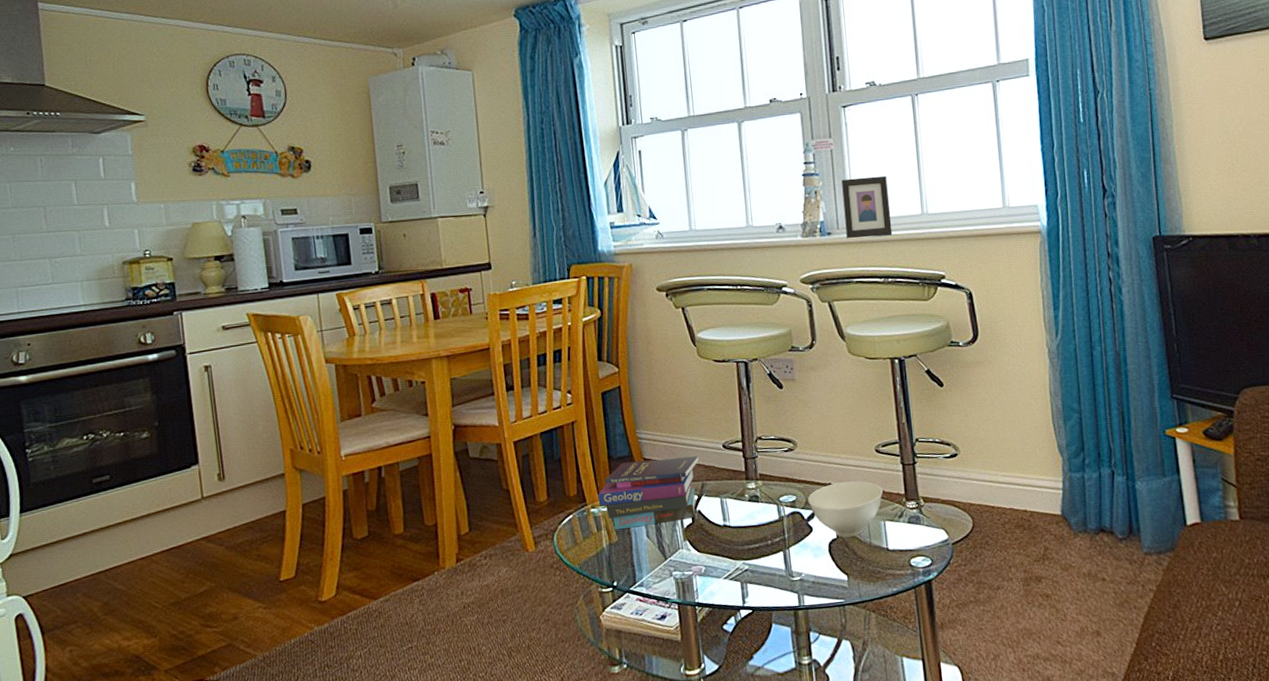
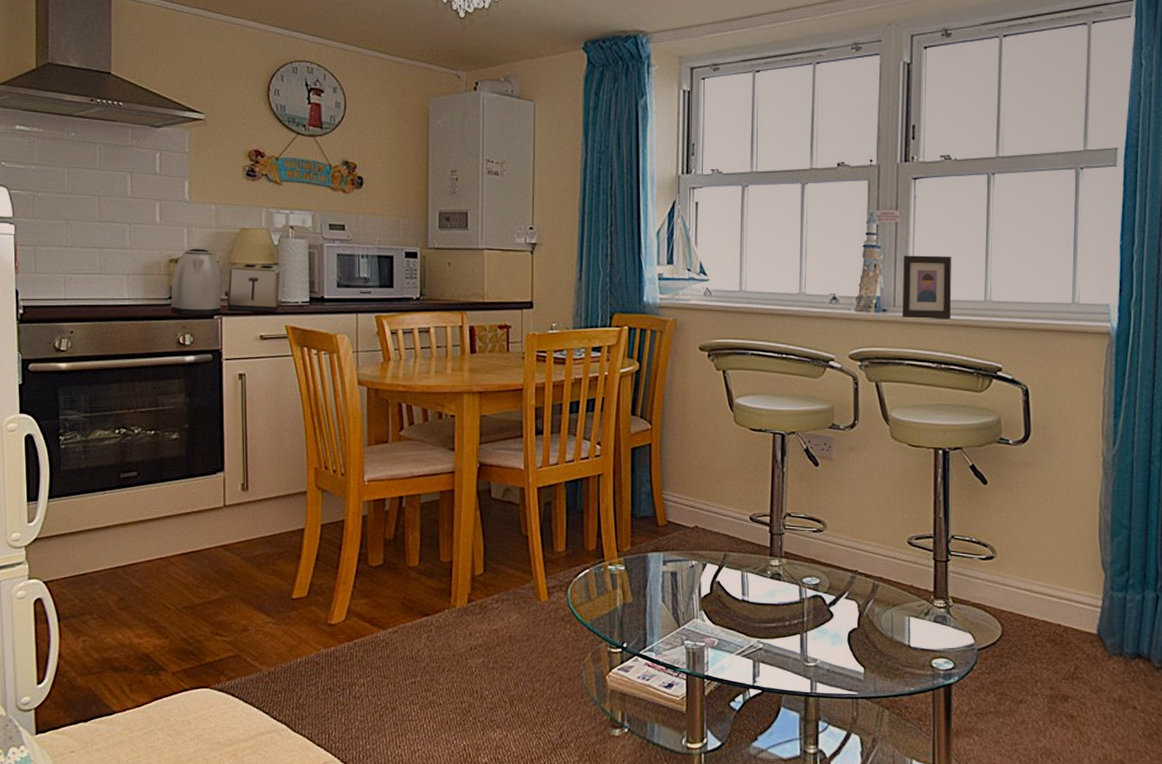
kettle: none [127,247,180,315] -> present [170,248,222,316]
toaster: none [182,254,242,306] -> present [225,262,284,312]
books: present [598,456,699,530] -> none [617,522,724,591]
bowl: present [807,481,884,538] -> none [831,571,912,629]

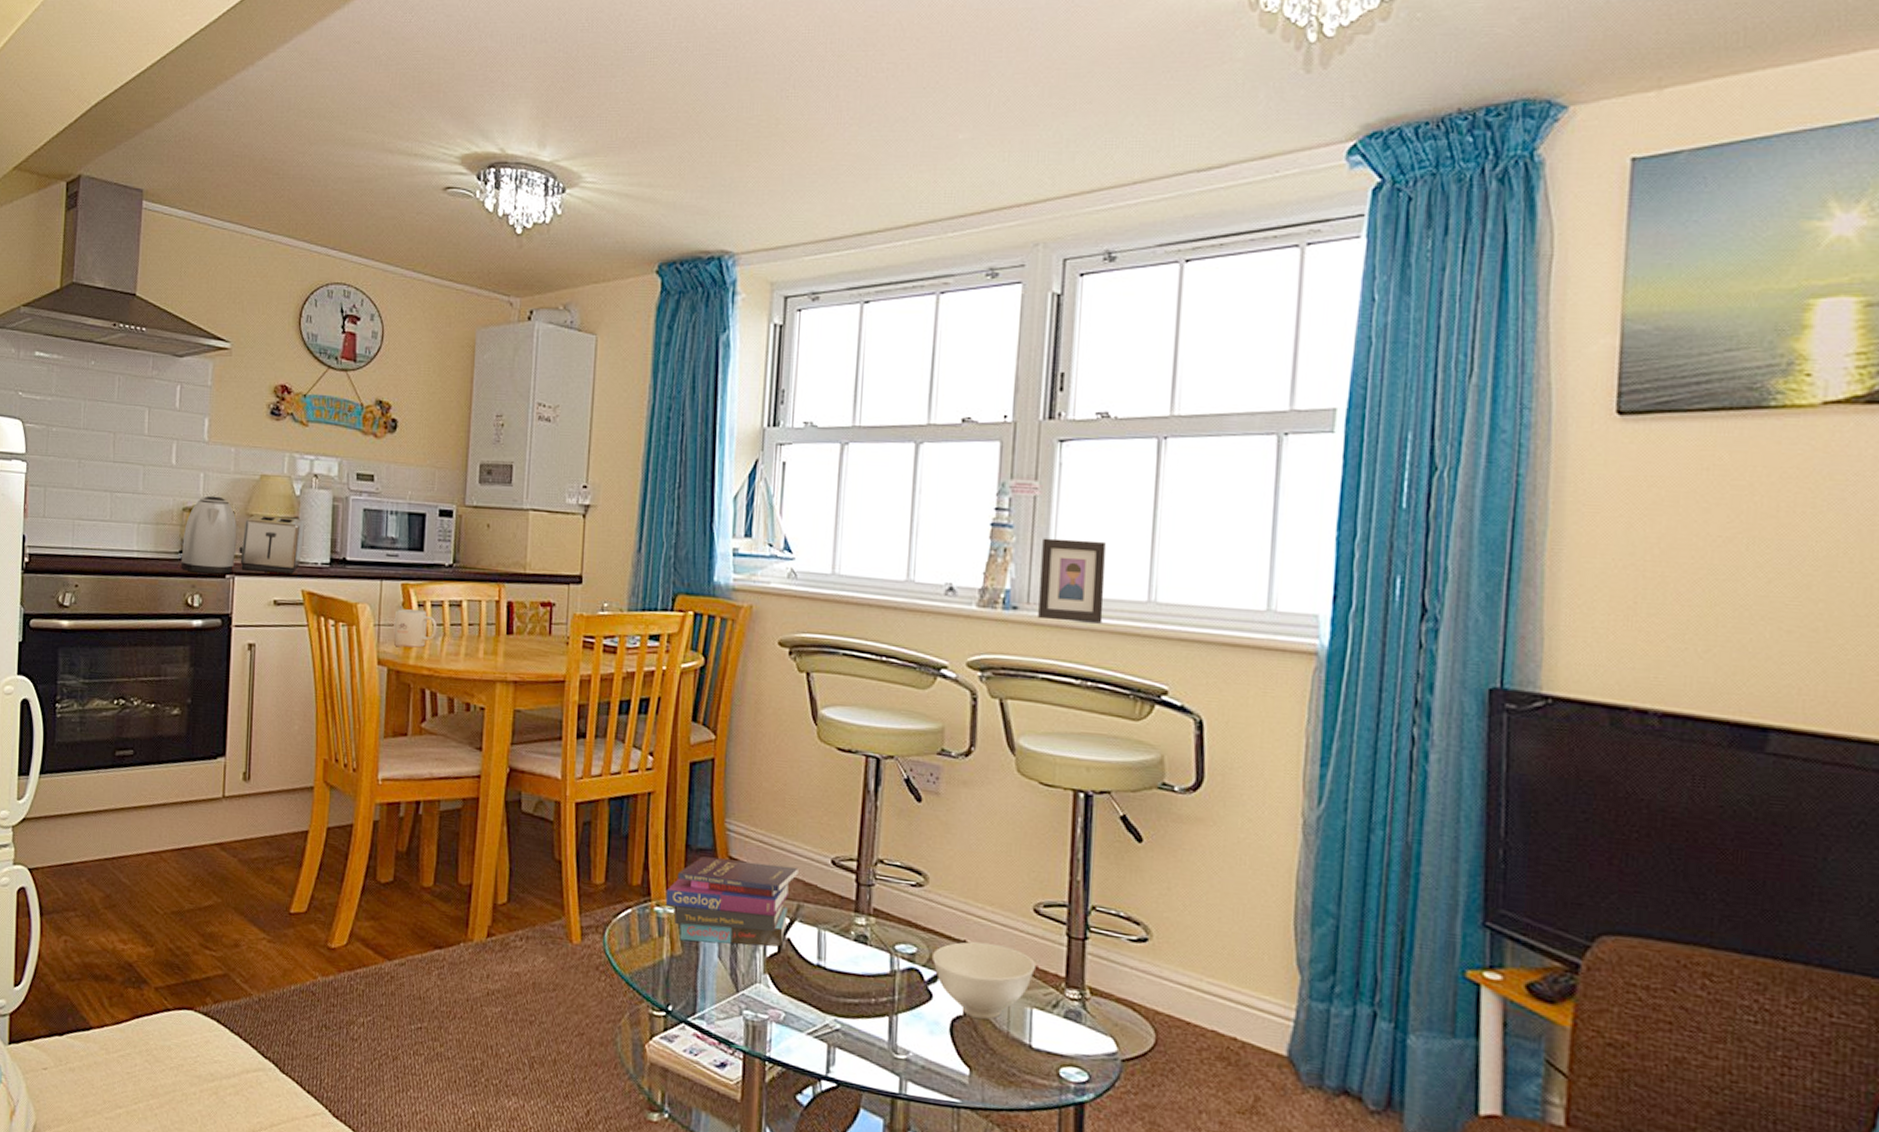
mug: none [370,337,409,370] -> present [393,609,438,648]
books: none [617,522,724,591] -> present [665,856,799,947]
bowl: none [831,571,912,629] -> present [931,941,1037,1020]

